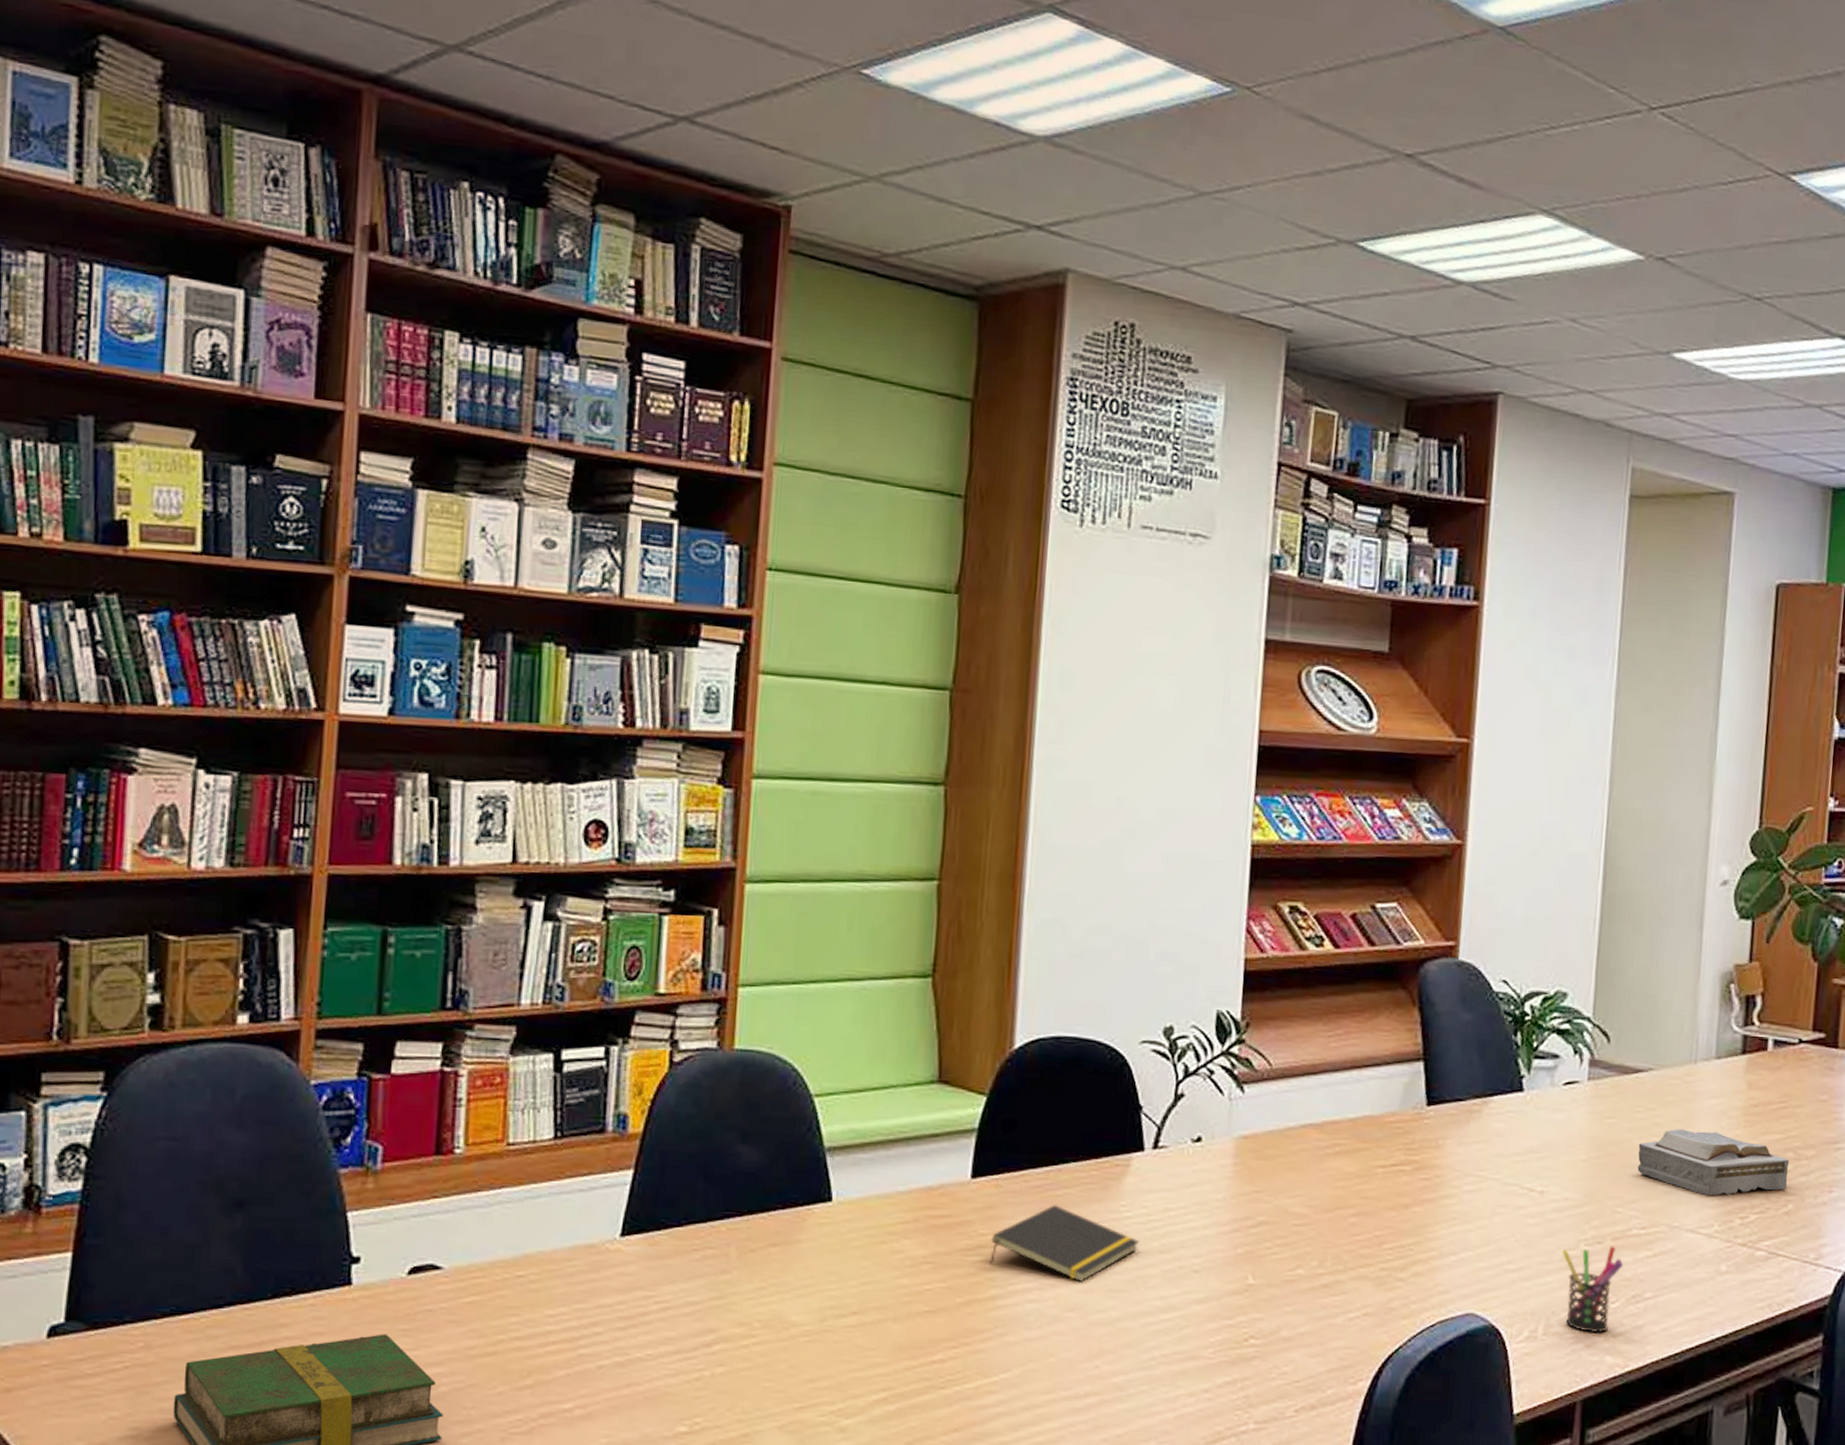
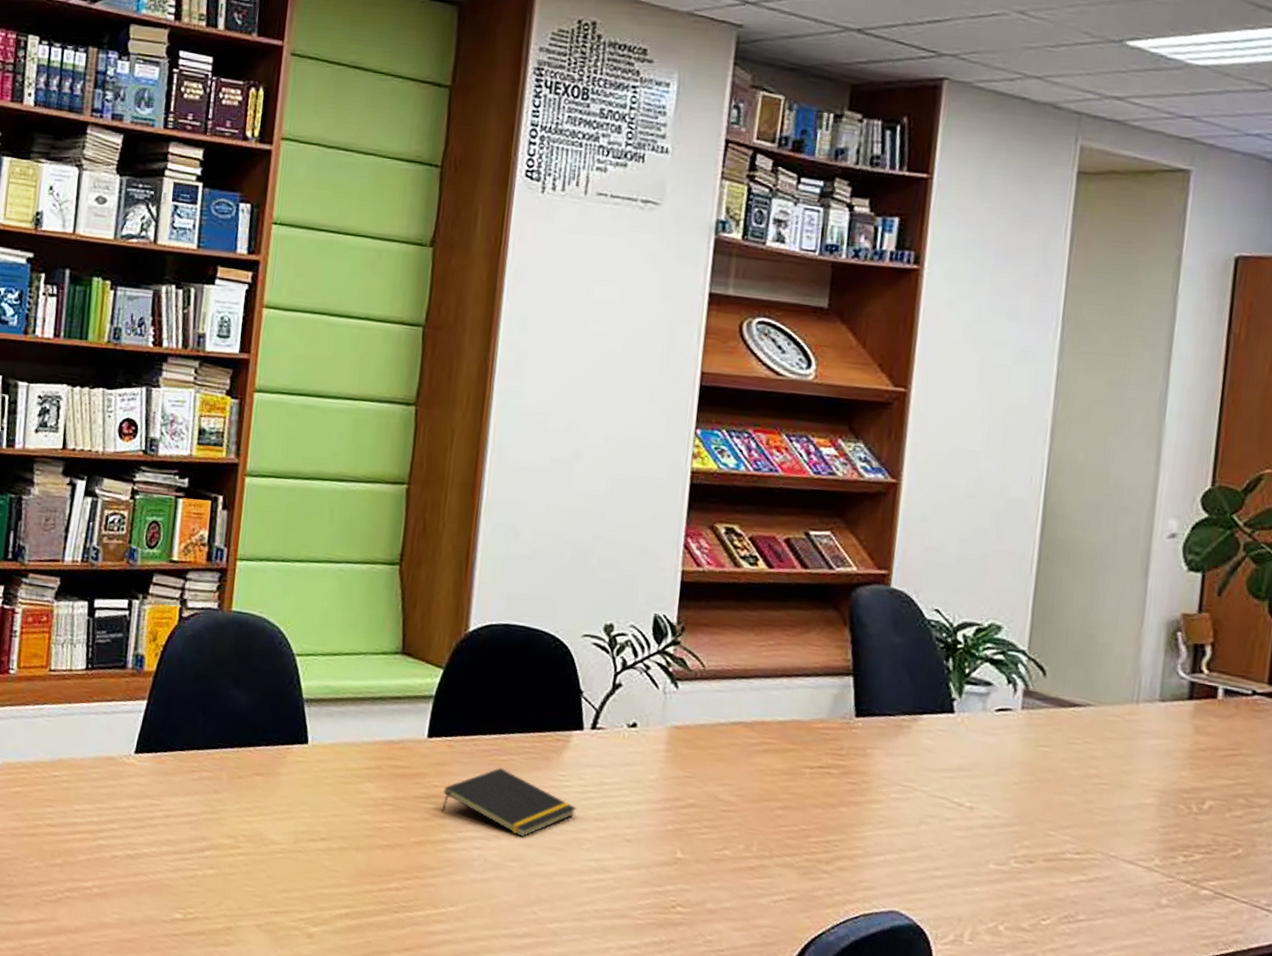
pen holder: present [1561,1246,1624,1334] -> none [990,863,1056,947]
bible: present [1637,1129,1790,1196] -> none [1072,763,1240,835]

